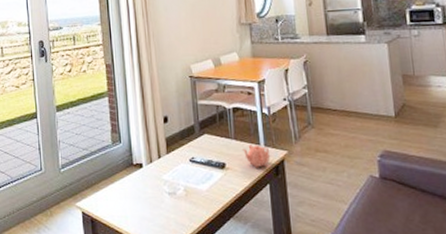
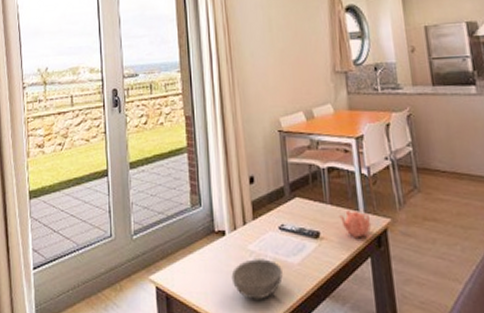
bowl: none [148,187,193,221] -> present [231,259,283,300]

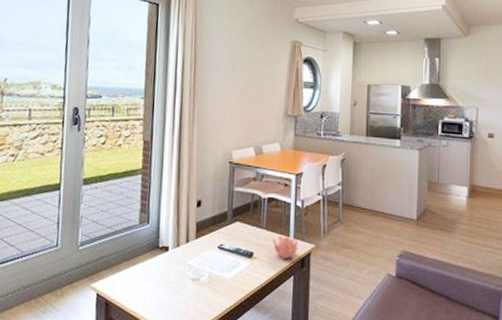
bowl: present [231,259,283,300] -> none [169,273,216,308]

